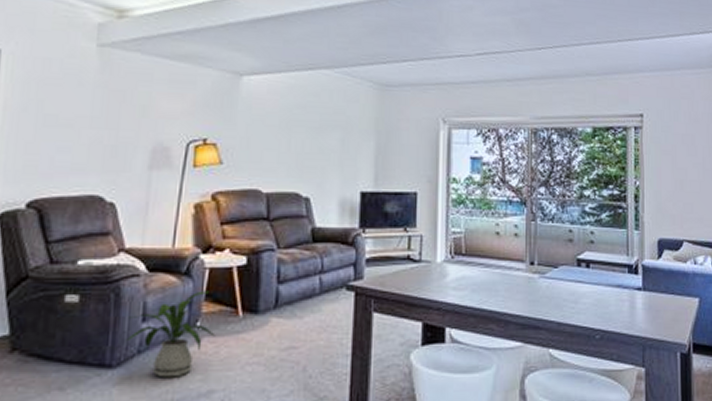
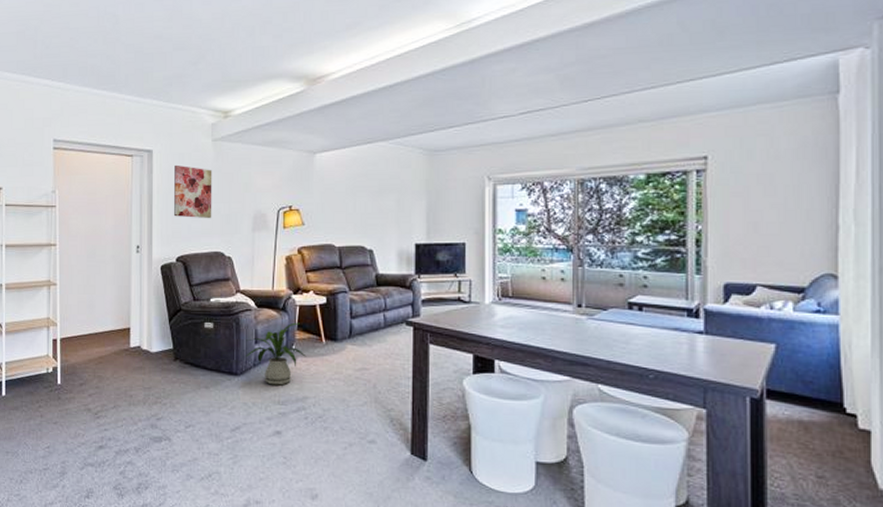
wall art: none [28,72,95,151] -> present [174,164,212,219]

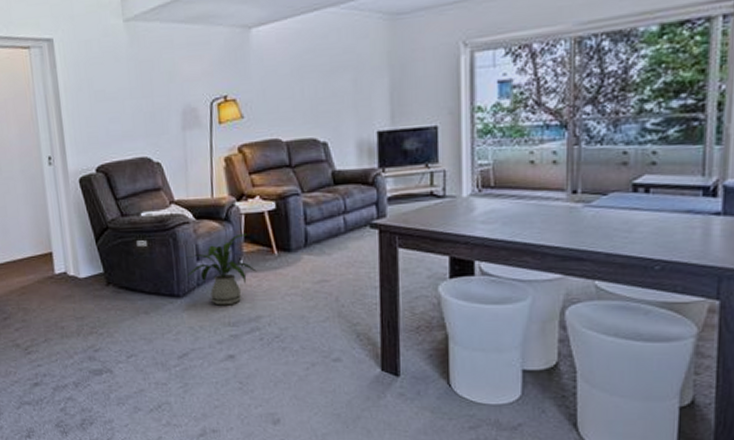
wall art: present [174,164,212,219] -> none [81,54,133,119]

